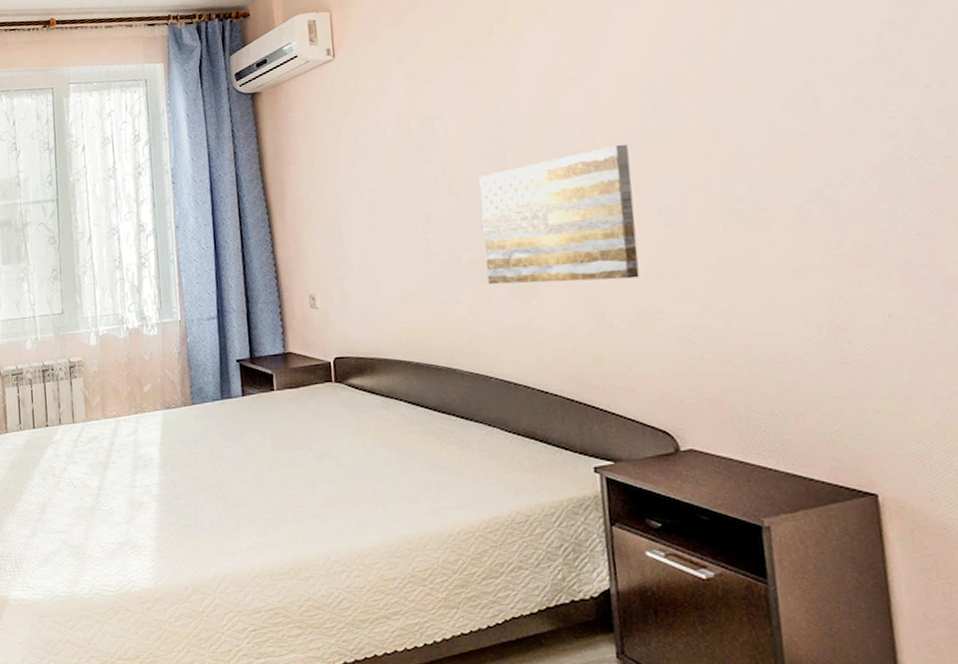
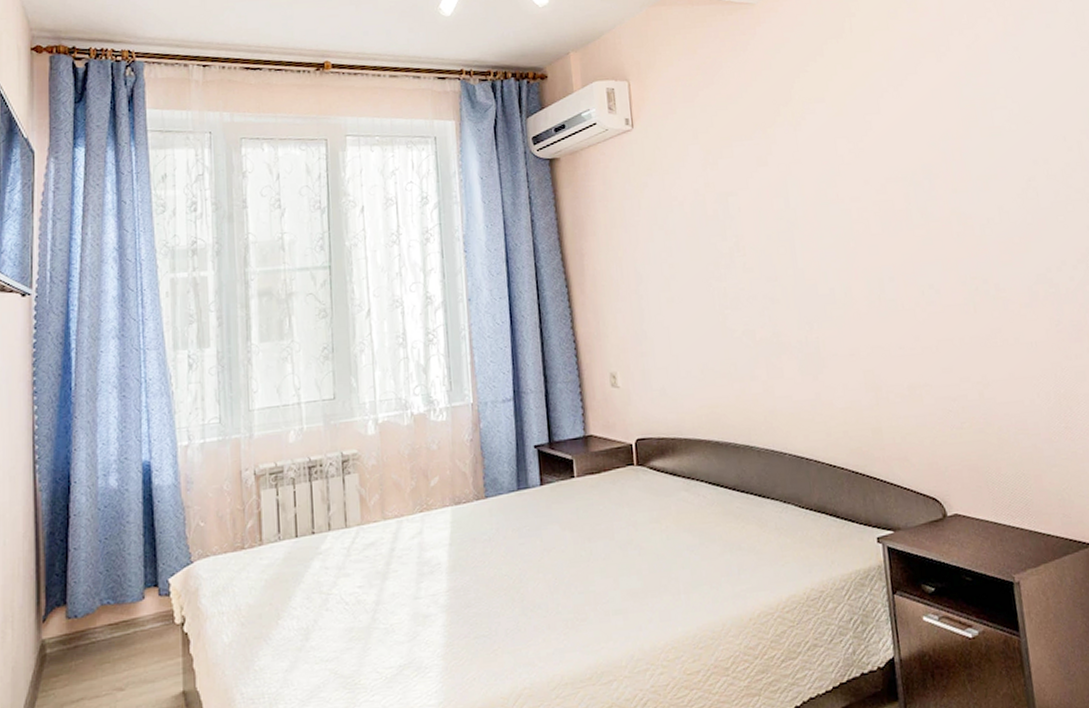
wall art: present [479,144,640,285] -> none [770,227,909,360]

